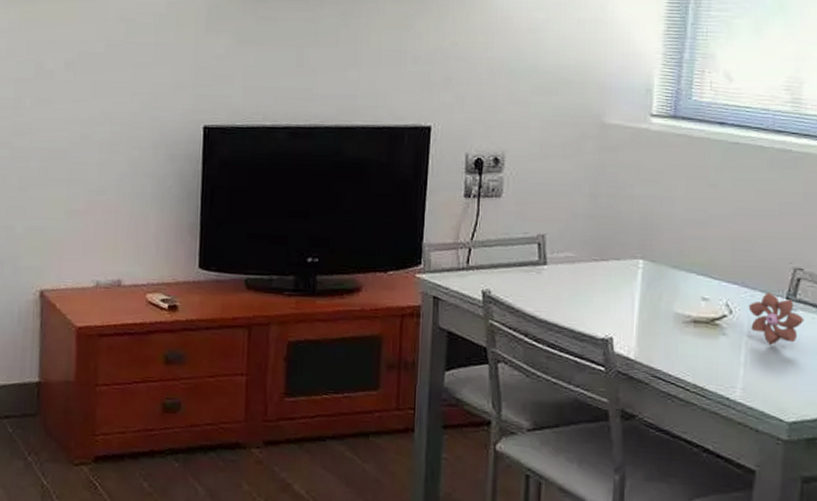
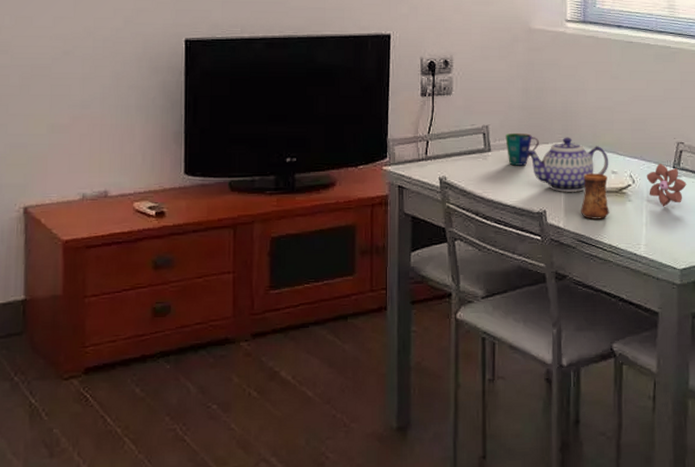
cup: none [565,244,609,284] -> present [505,132,540,166]
teapot: none [590,253,699,319] -> present [526,137,609,192]
cup: none [657,298,696,354] -> present [580,173,609,219]

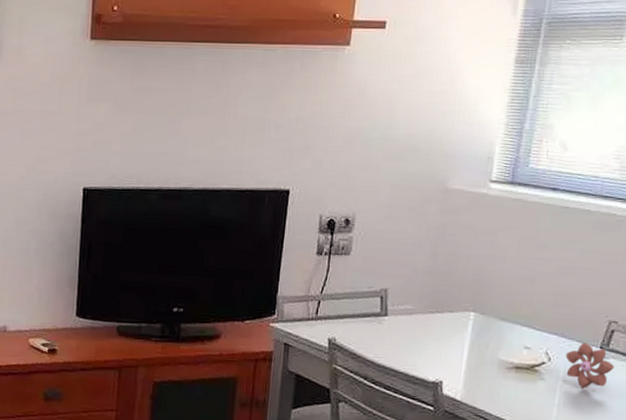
cup: present [505,132,540,166] -> none [405,298,444,333]
teapot: present [526,137,609,192] -> none [426,306,523,365]
cup: present [580,173,609,219] -> none [481,346,519,396]

